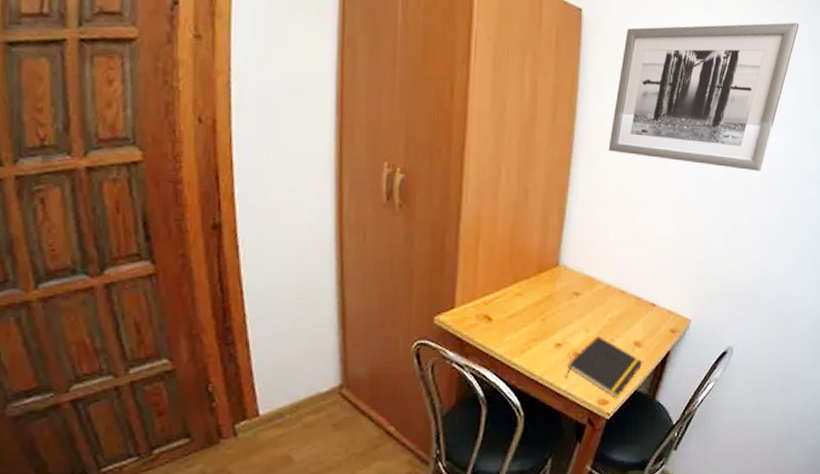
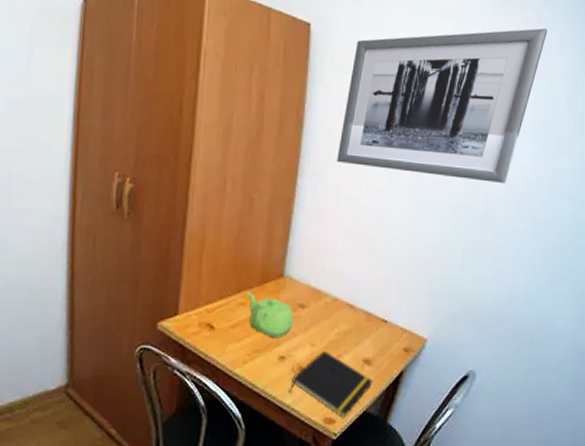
teapot: none [522,282,568,327] -> present [246,292,293,339]

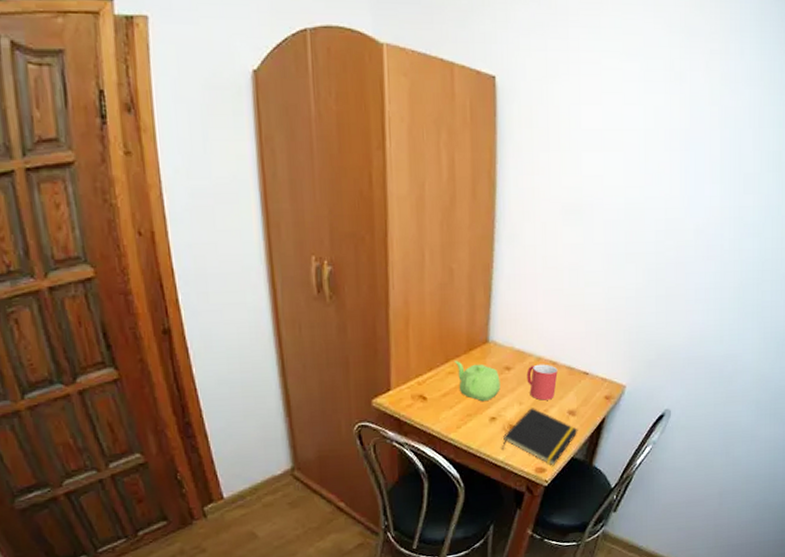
mug: none [321,305,355,345] -> present [526,364,558,401]
wall art: present [336,28,548,183] -> none [531,59,735,228]

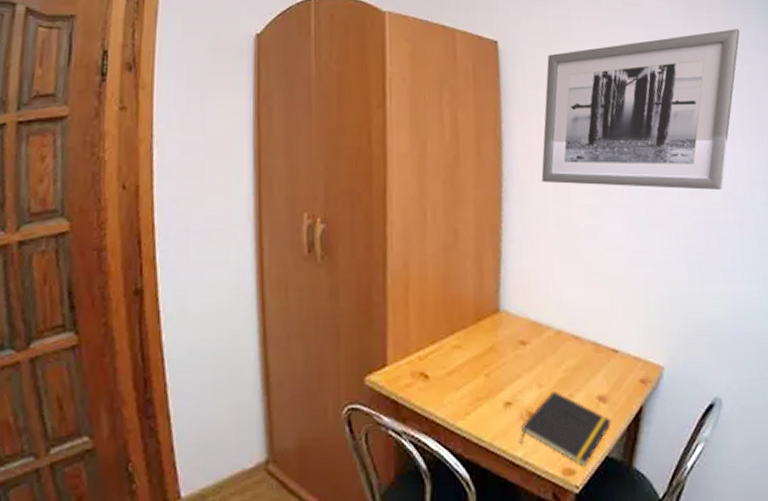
teapot: present [453,361,500,402] -> none [460,332,516,383]
mug: present [526,364,558,401] -> none [545,338,582,383]
wall art: none [531,59,735,228] -> present [541,28,740,190]

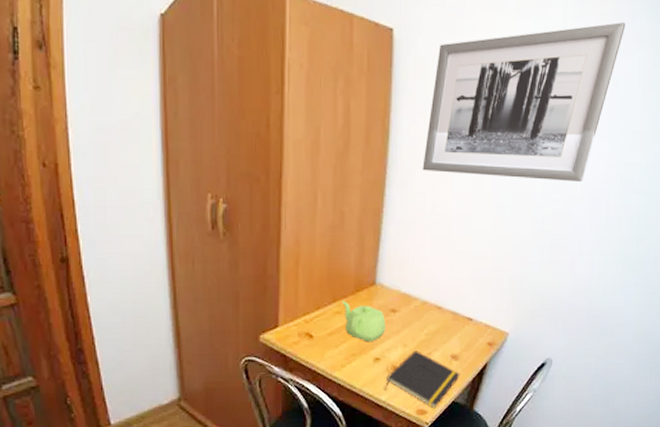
teapot: none [460,332,516,383] -> present [341,301,386,343]

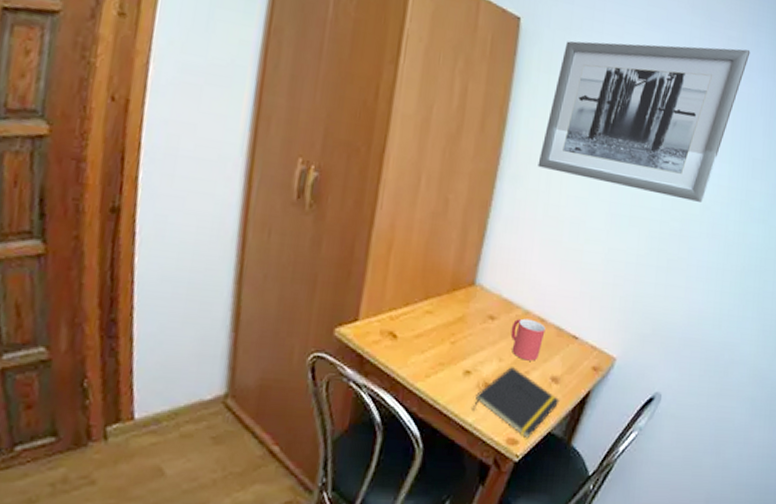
teapot: present [341,301,386,343] -> none [433,299,482,351]
mug: none [412,308,442,344] -> present [510,318,546,361]

